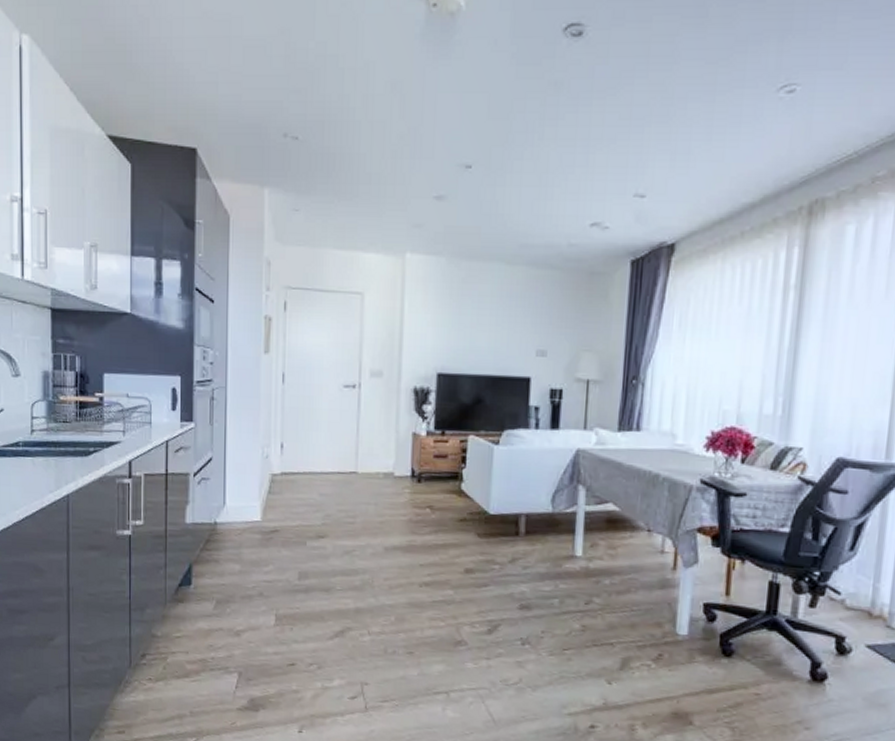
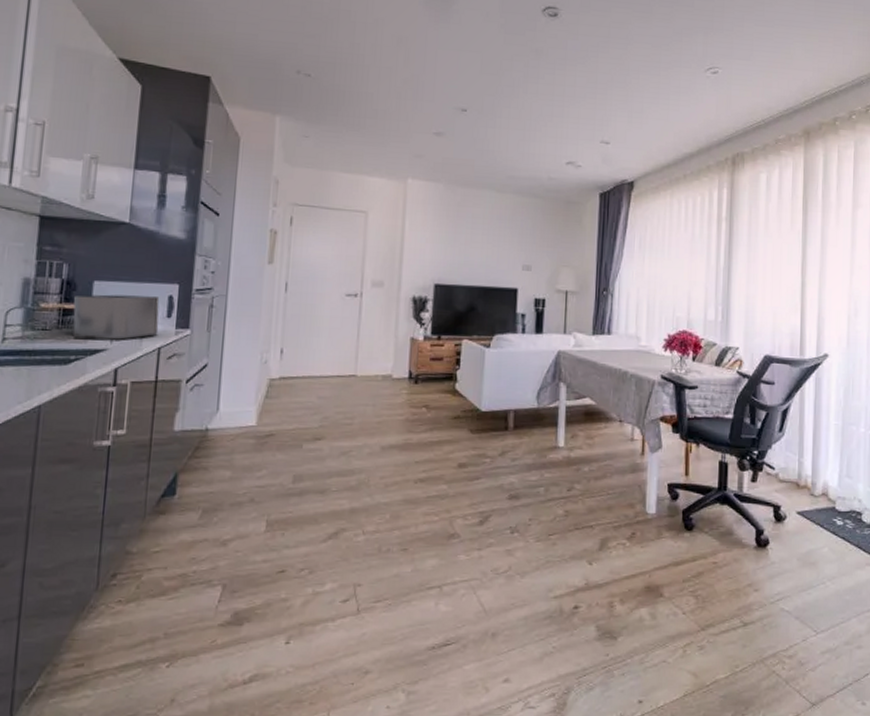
toaster: none [88,387,165,434] -> present [72,294,160,341]

